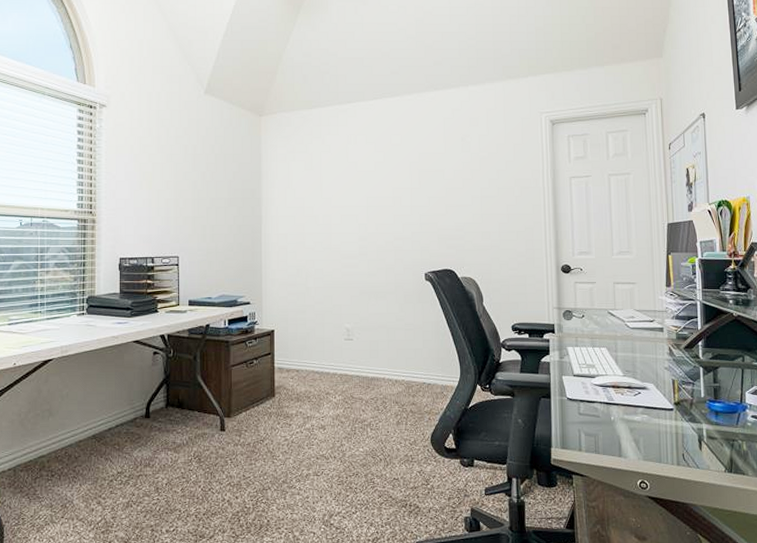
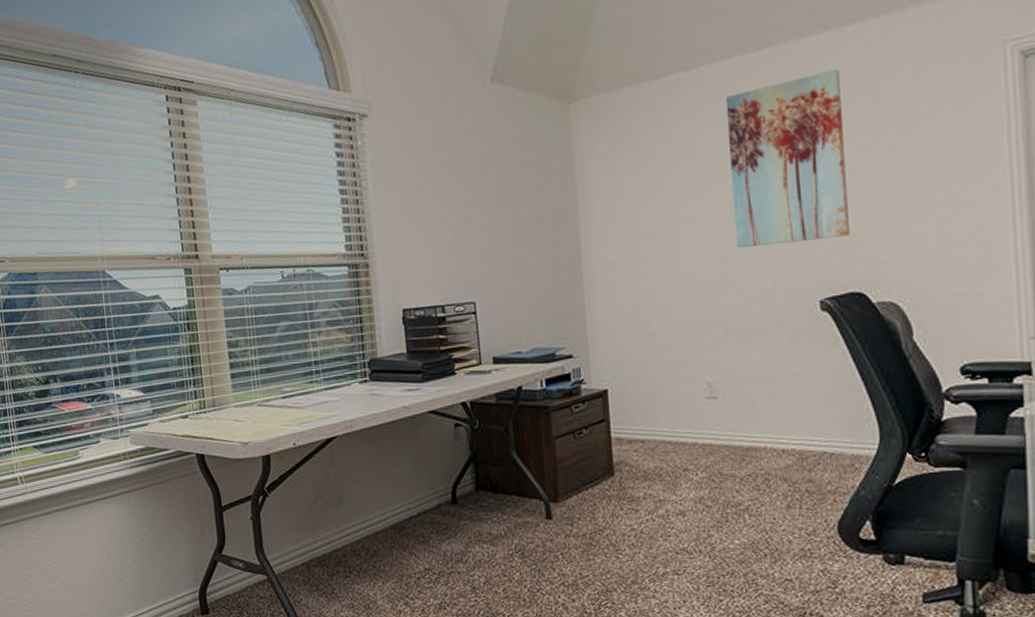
wall art: none [368,117,445,232] -> present [725,69,849,249]

